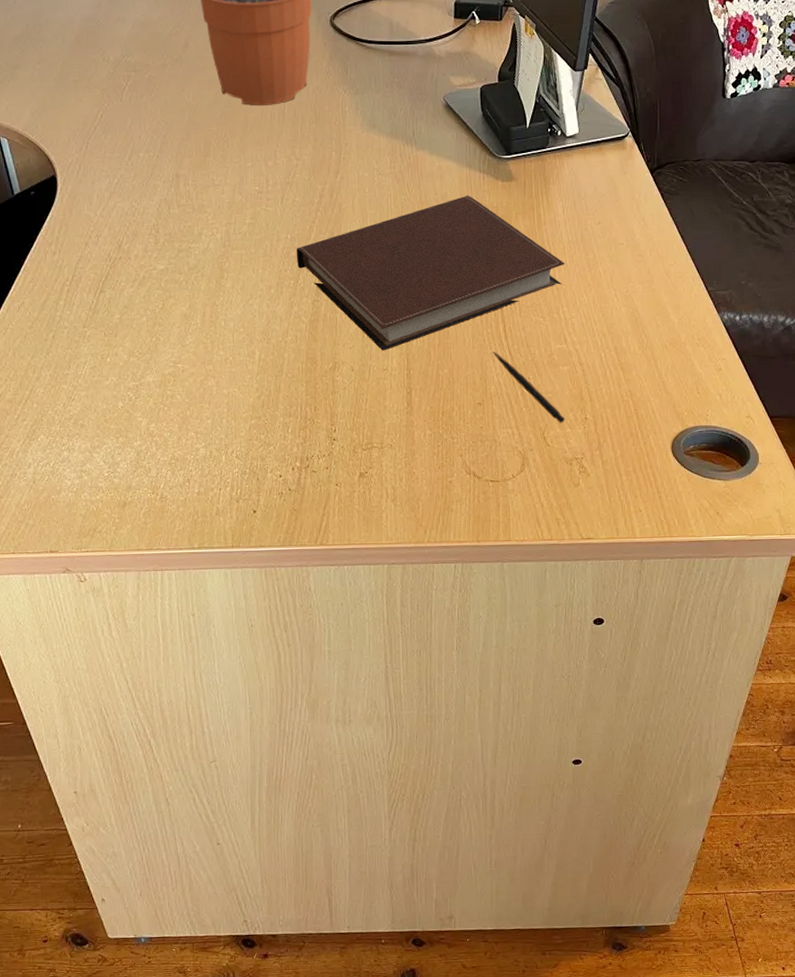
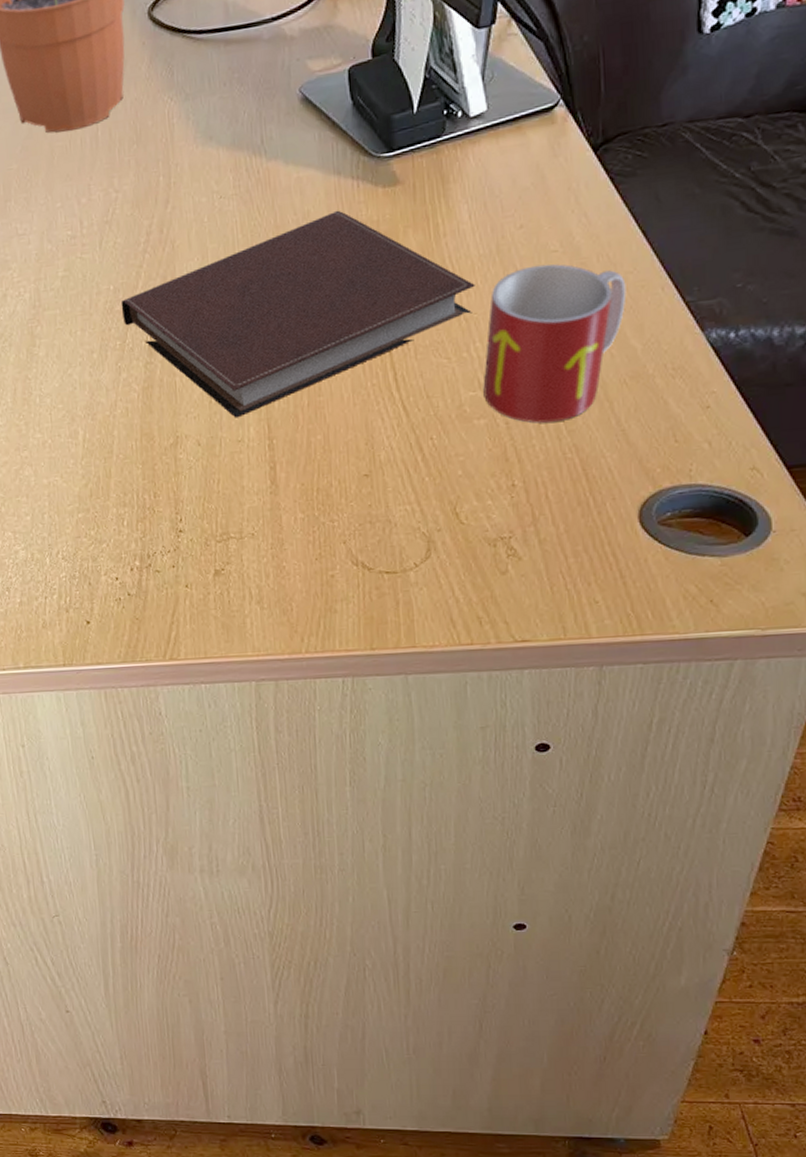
pen: present [492,351,565,423] -> none [380,407,485,494]
mug: none [567,253,669,372] -> present [483,264,627,423]

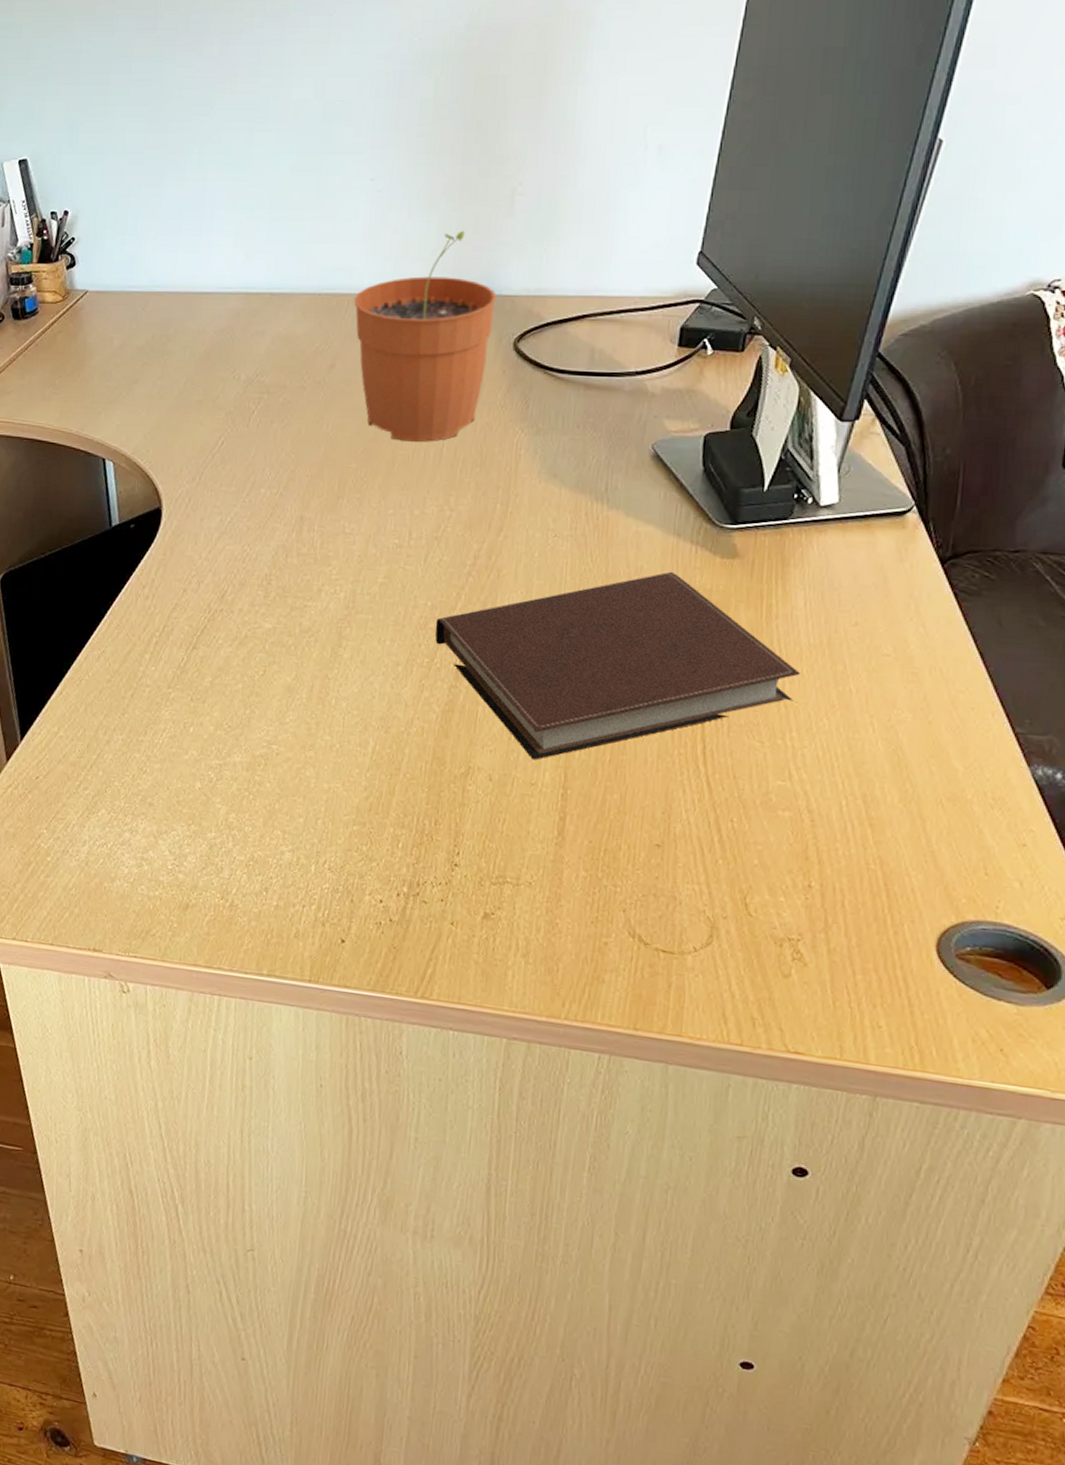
mug: present [483,264,627,423] -> none [792,665,956,830]

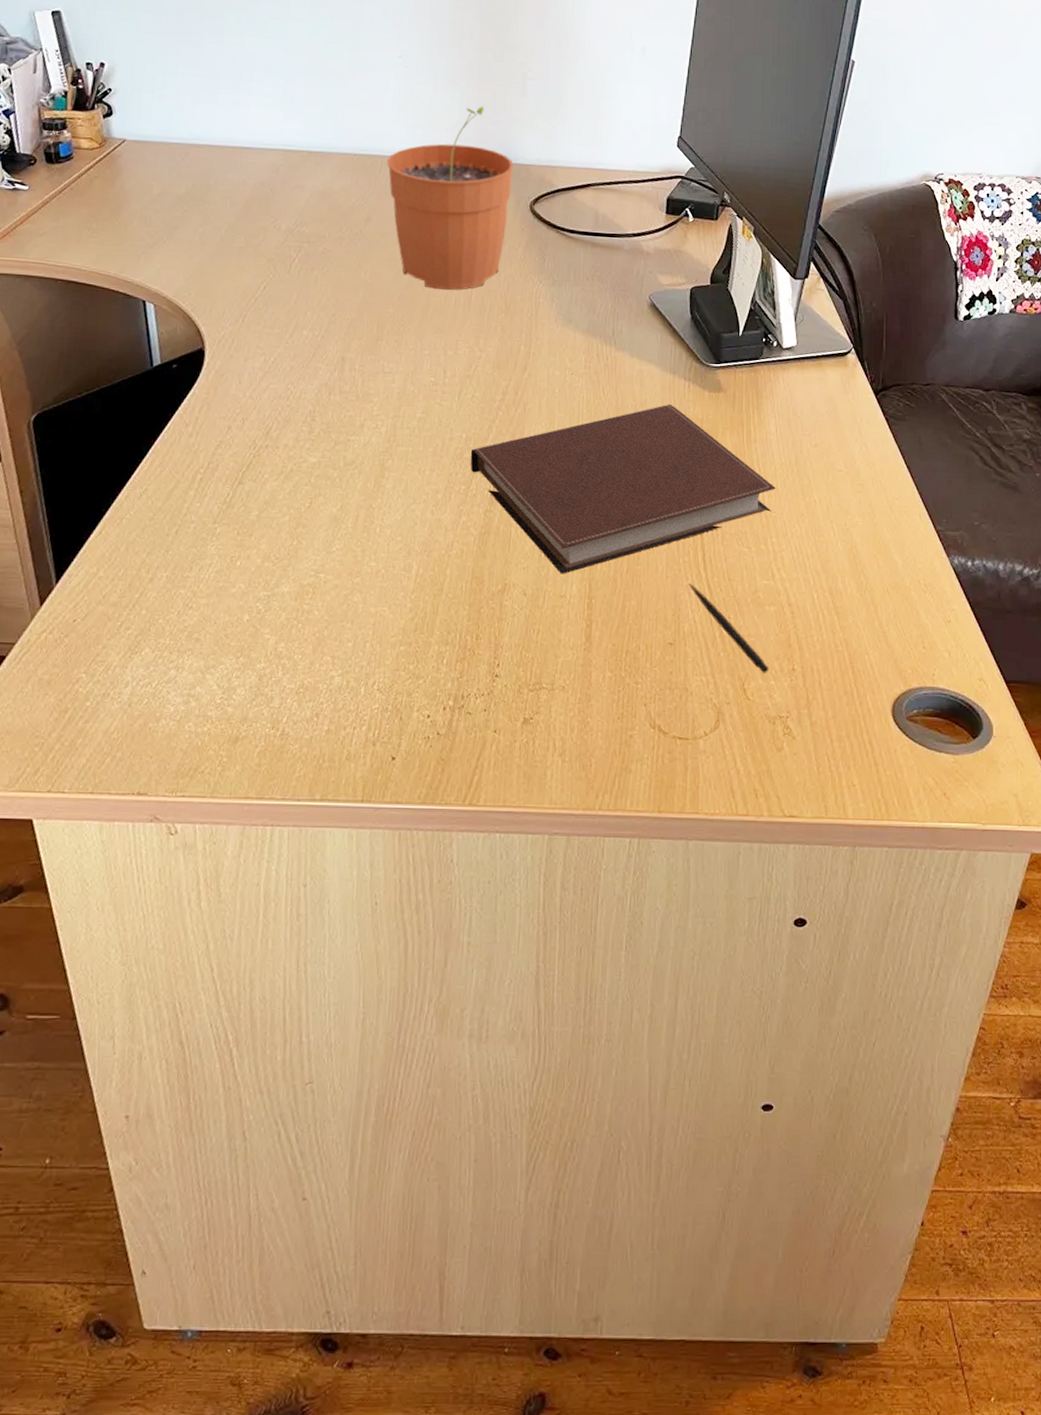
pen: none [683,779,779,888] -> present [689,583,769,673]

